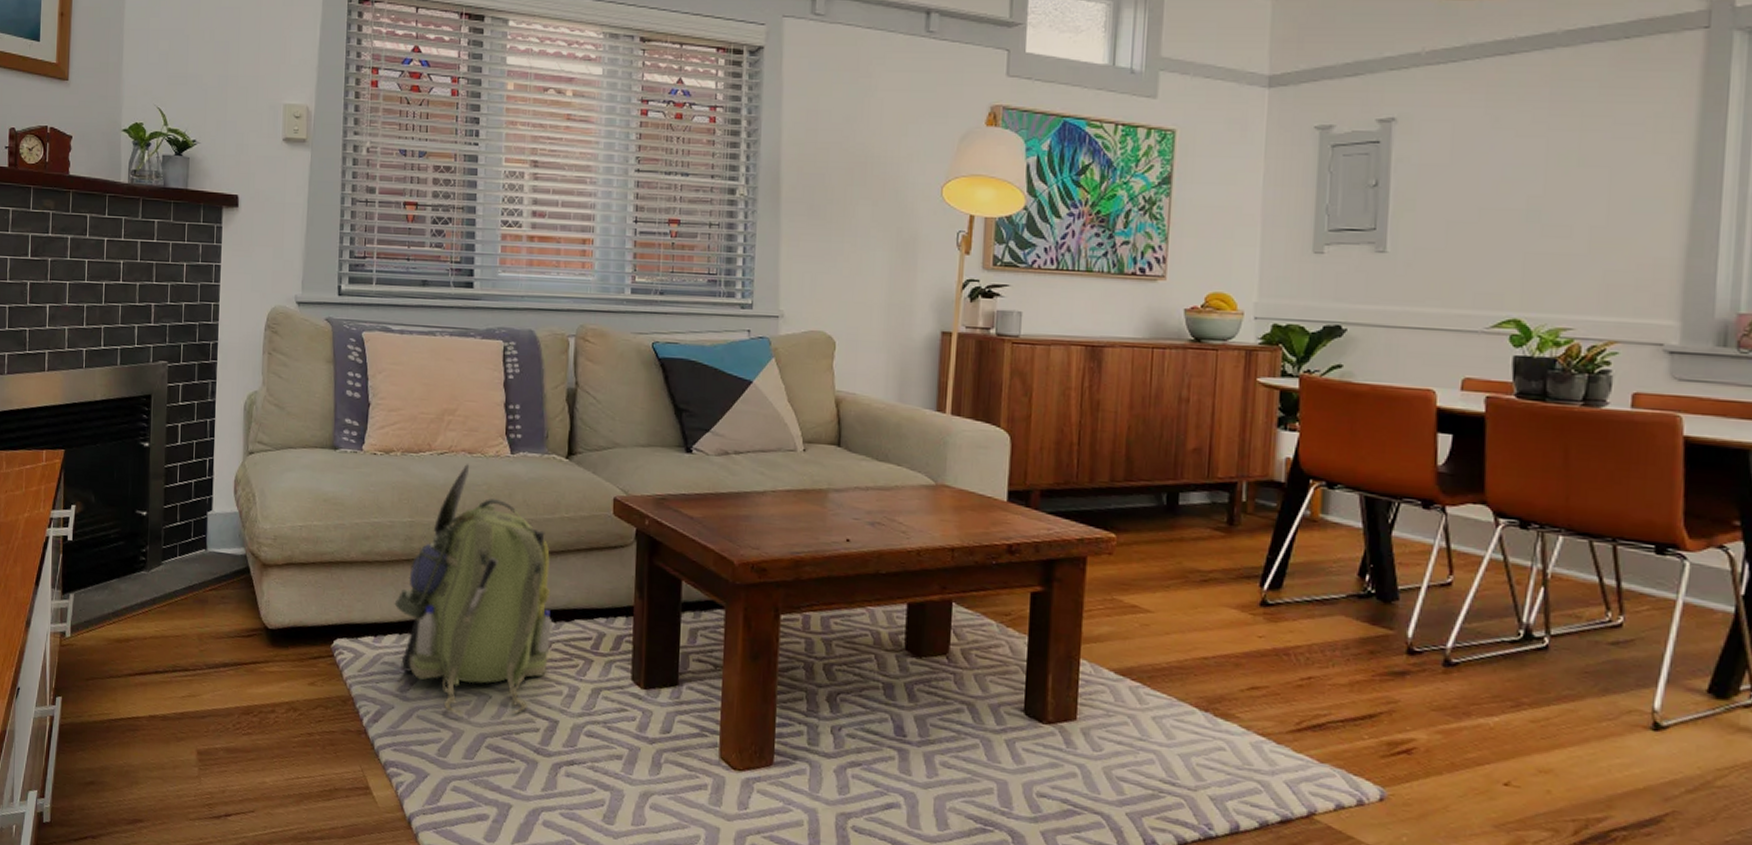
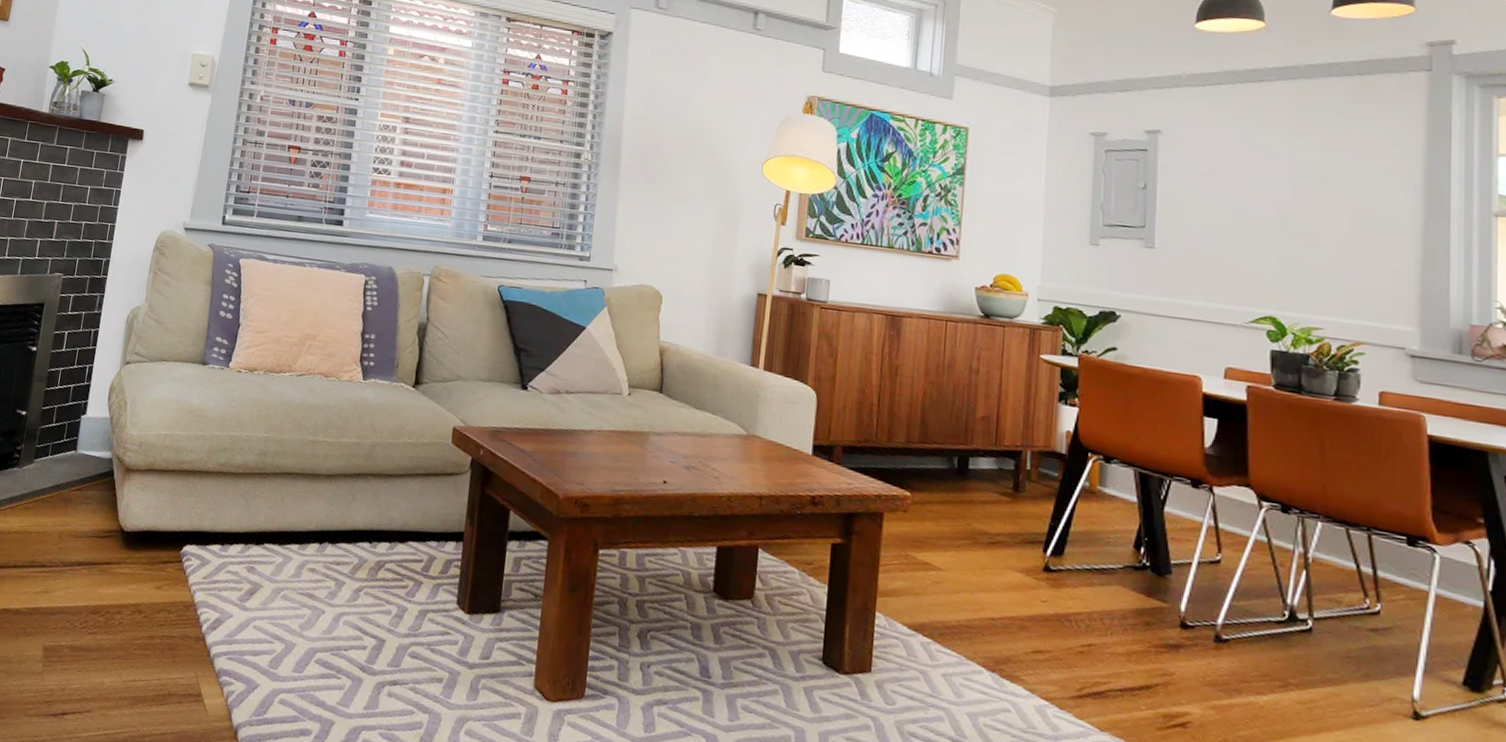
backpack: present [394,463,553,714] -> none [243,385,391,630]

